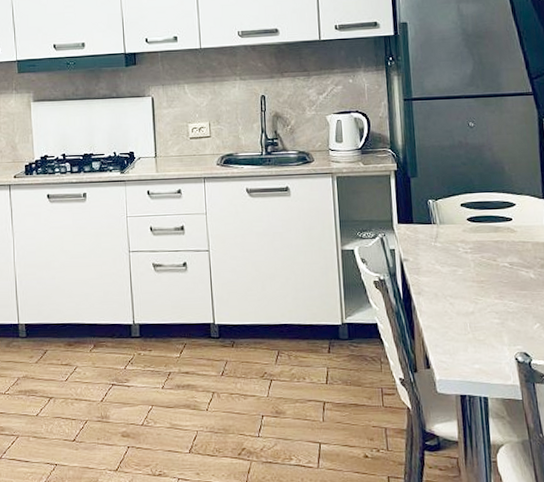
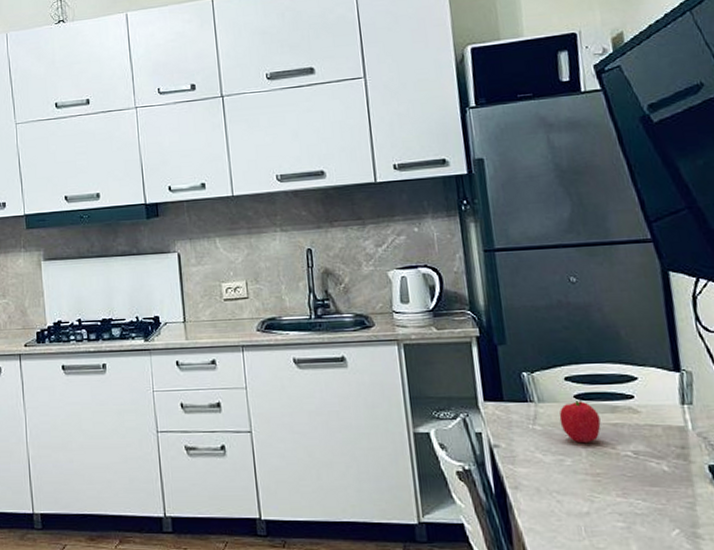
fruit: none [455,221,486,257] -> present [559,399,601,444]

